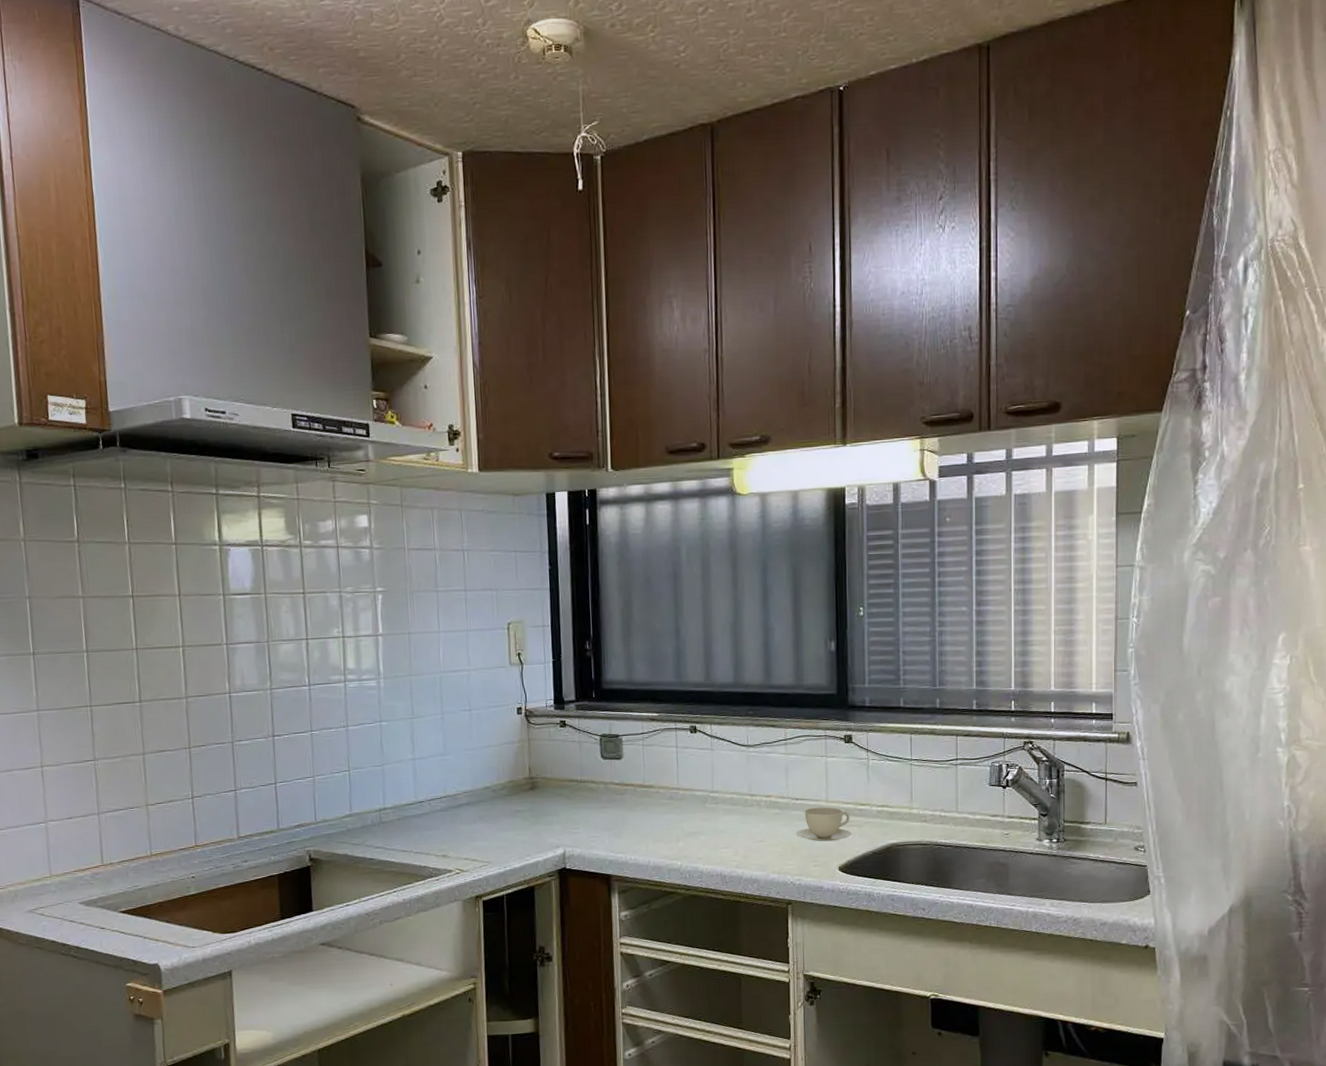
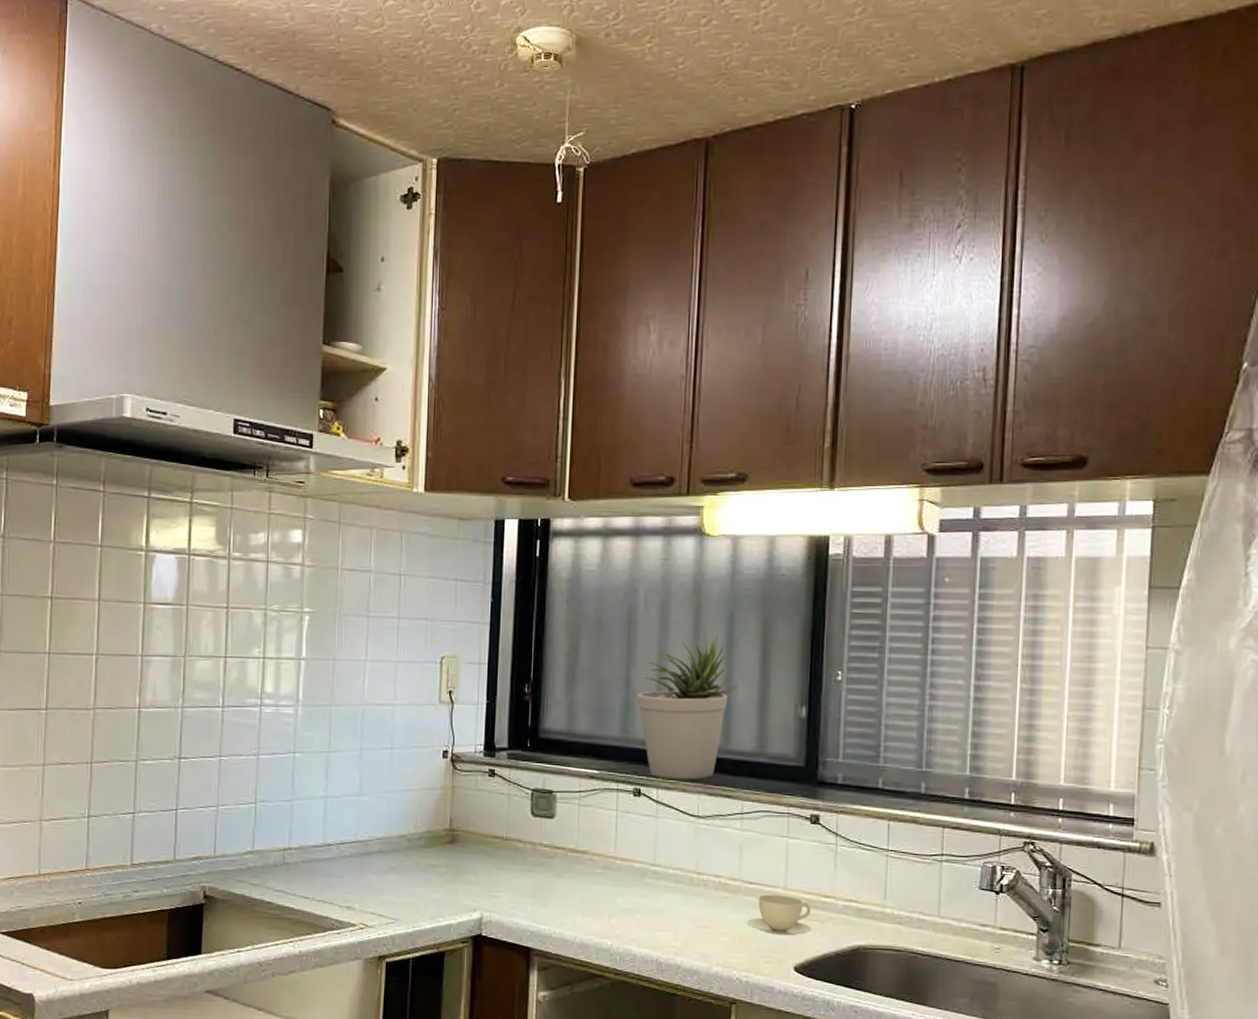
potted plant: none [687,585,773,716] -> present [637,636,736,781]

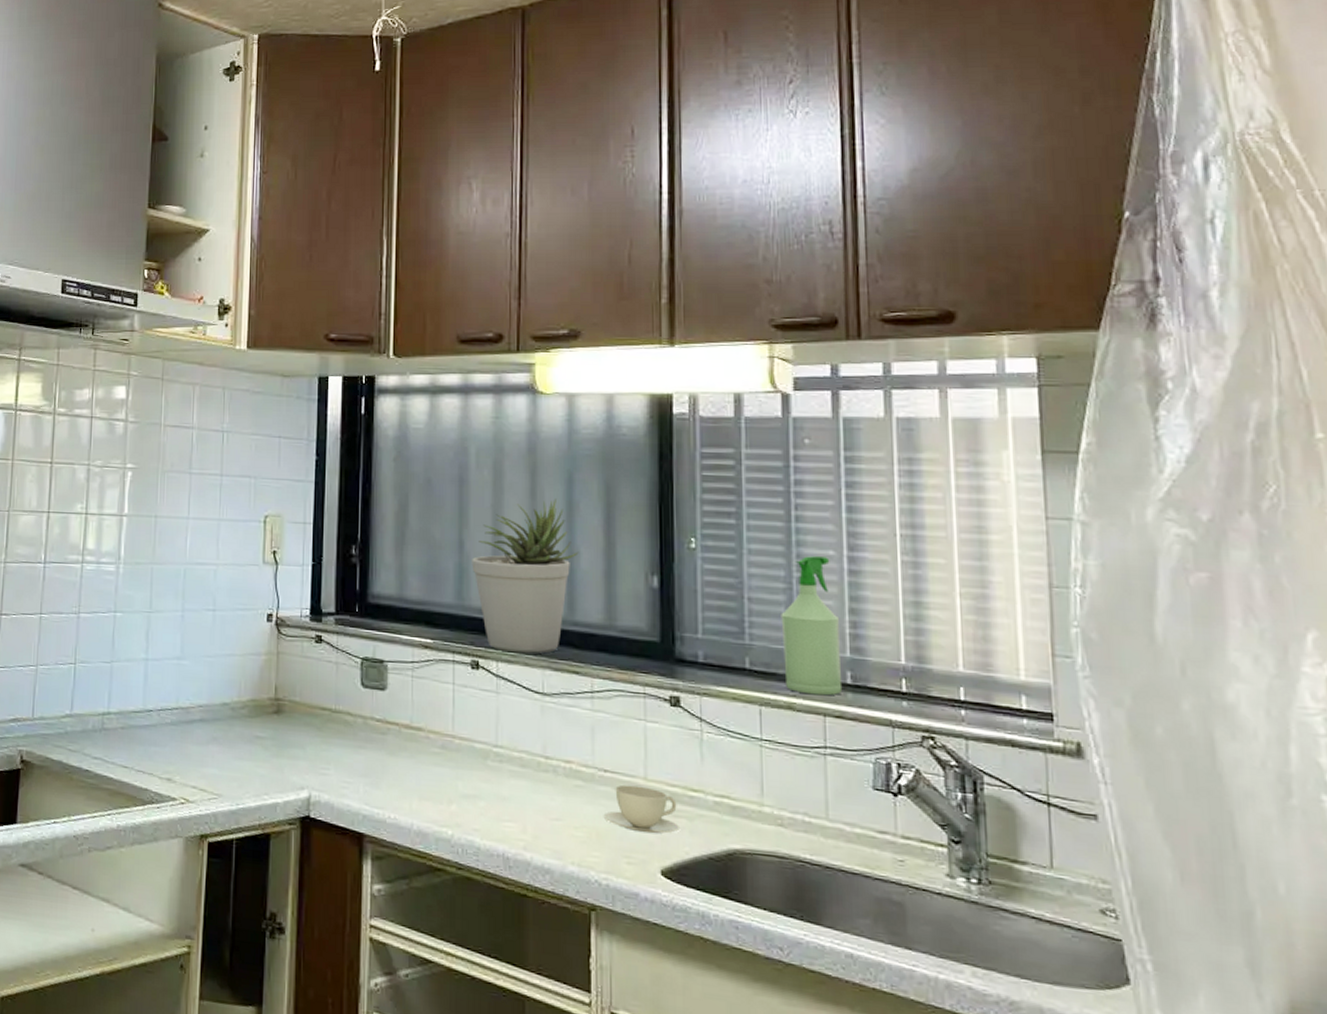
spray bottle: none [912,686,963,810] -> present [781,556,843,696]

